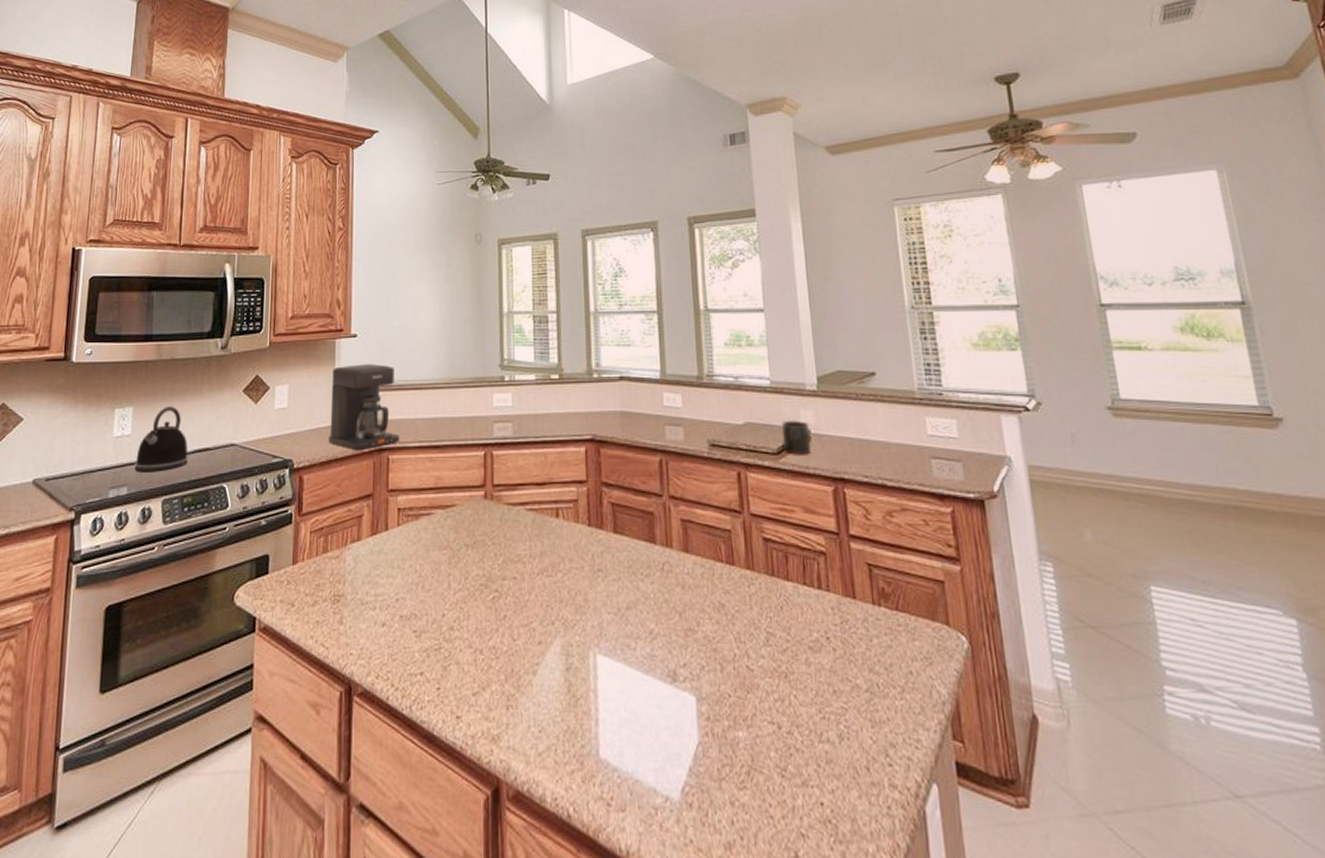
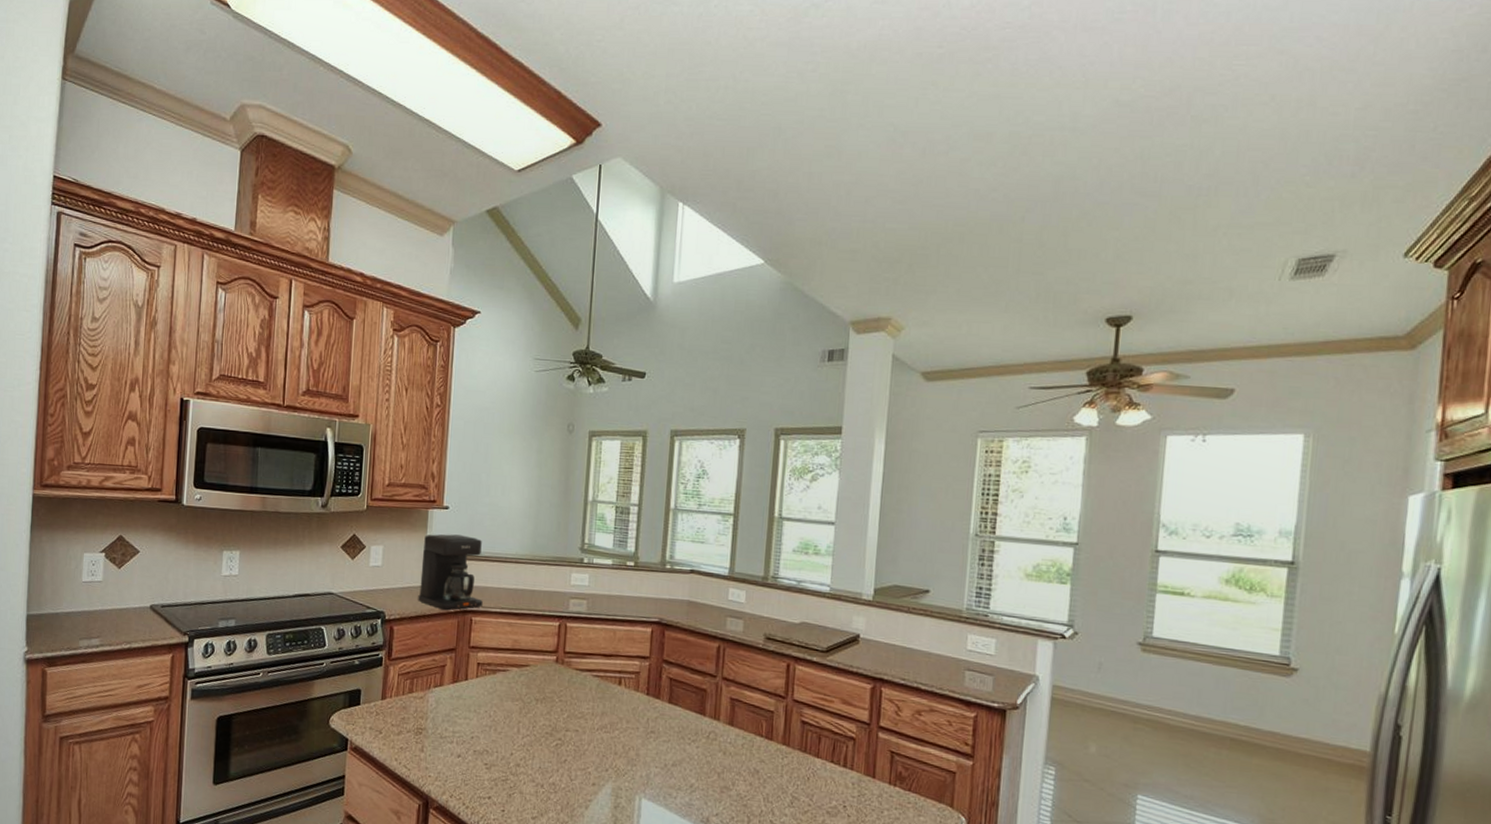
kettle: present [134,406,188,472] -> none [241,554,290,611]
mug: present [781,421,812,455] -> none [832,624,860,656]

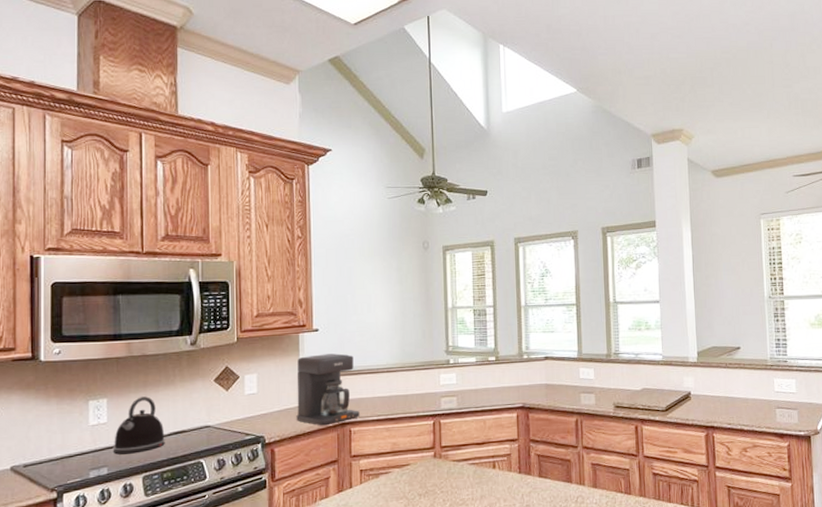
kettle: none [241,554,290,611] -> present [113,396,165,455]

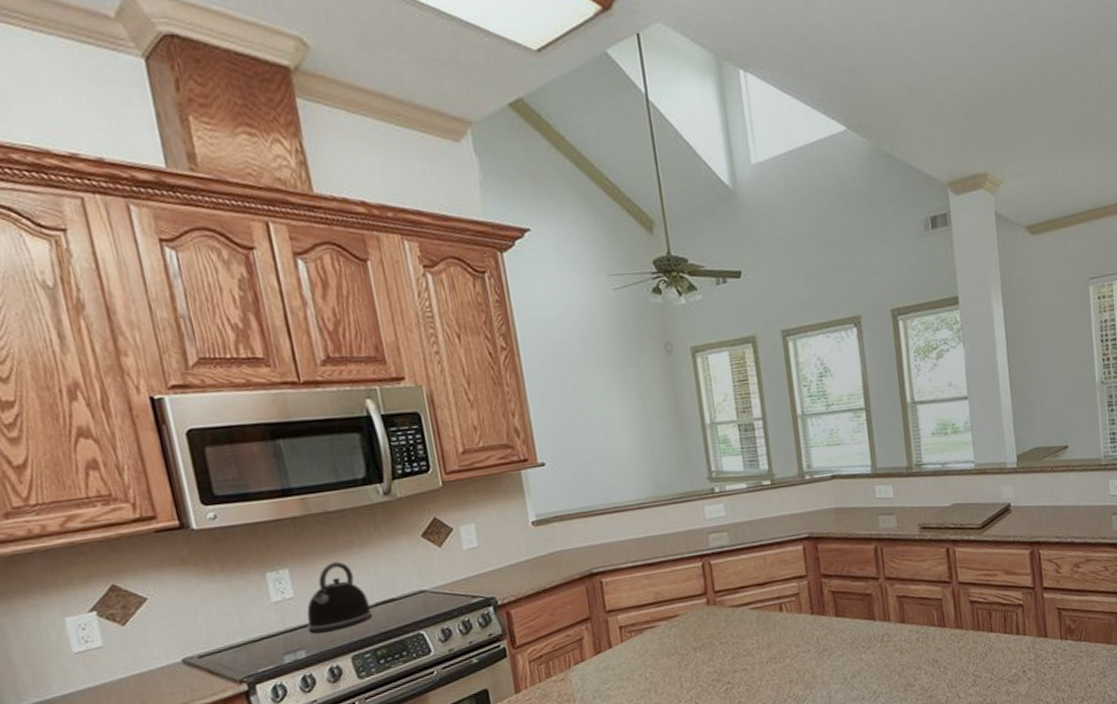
coffee maker: present [296,353,360,426] -> none [523,491,611,580]

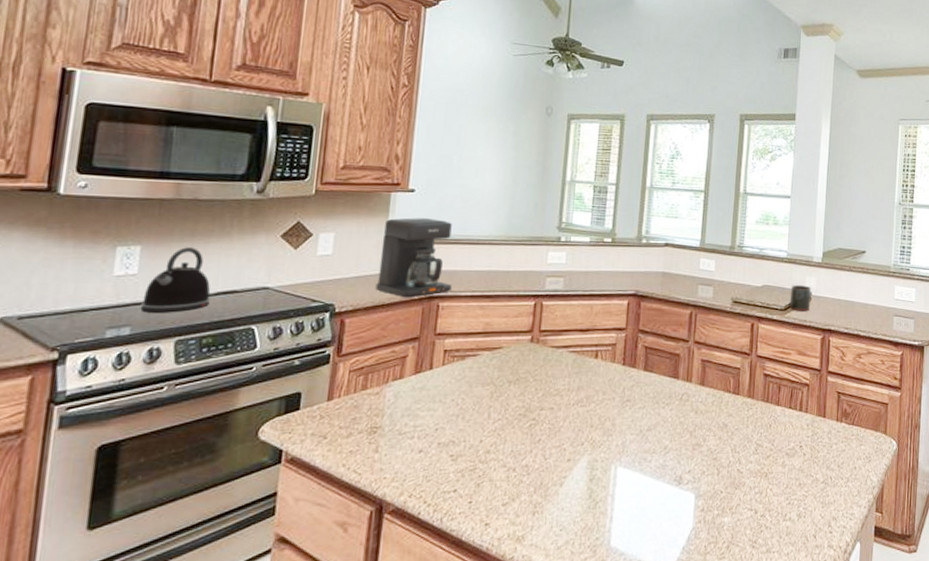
coffee maker: none [523,491,611,580] -> present [376,218,452,298]
mug: none [985,496,1012,527] -> present [789,285,812,312]

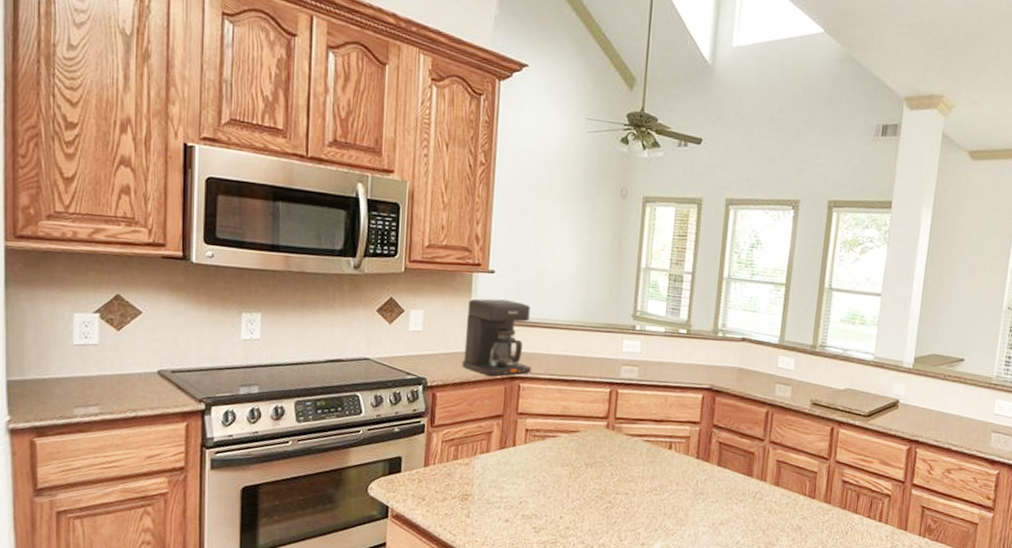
kettle: present [140,247,210,313] -> none [265,316,321,377]
mug: present [789,285,812,312] -> none [874,390,900,420]

